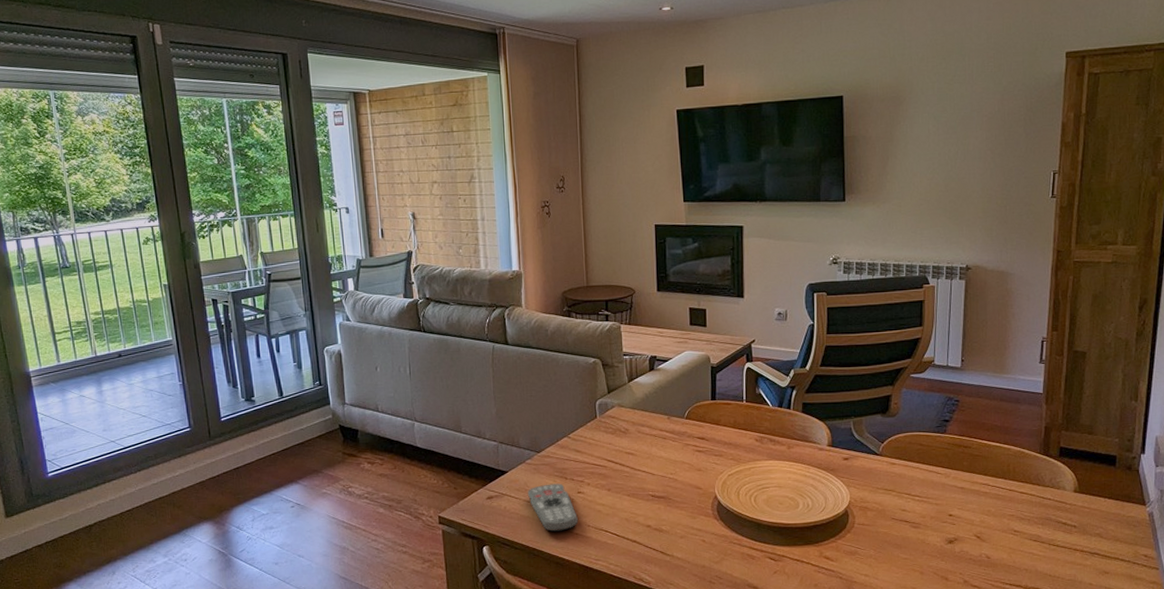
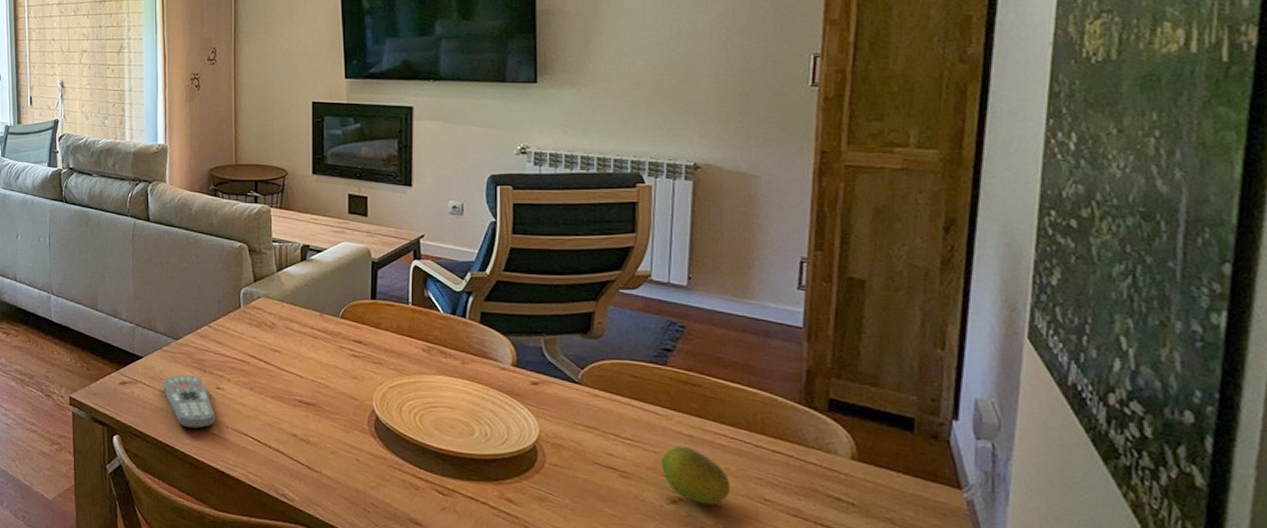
fruit: none [941,496,991,541] -> present [661,445,731,506]

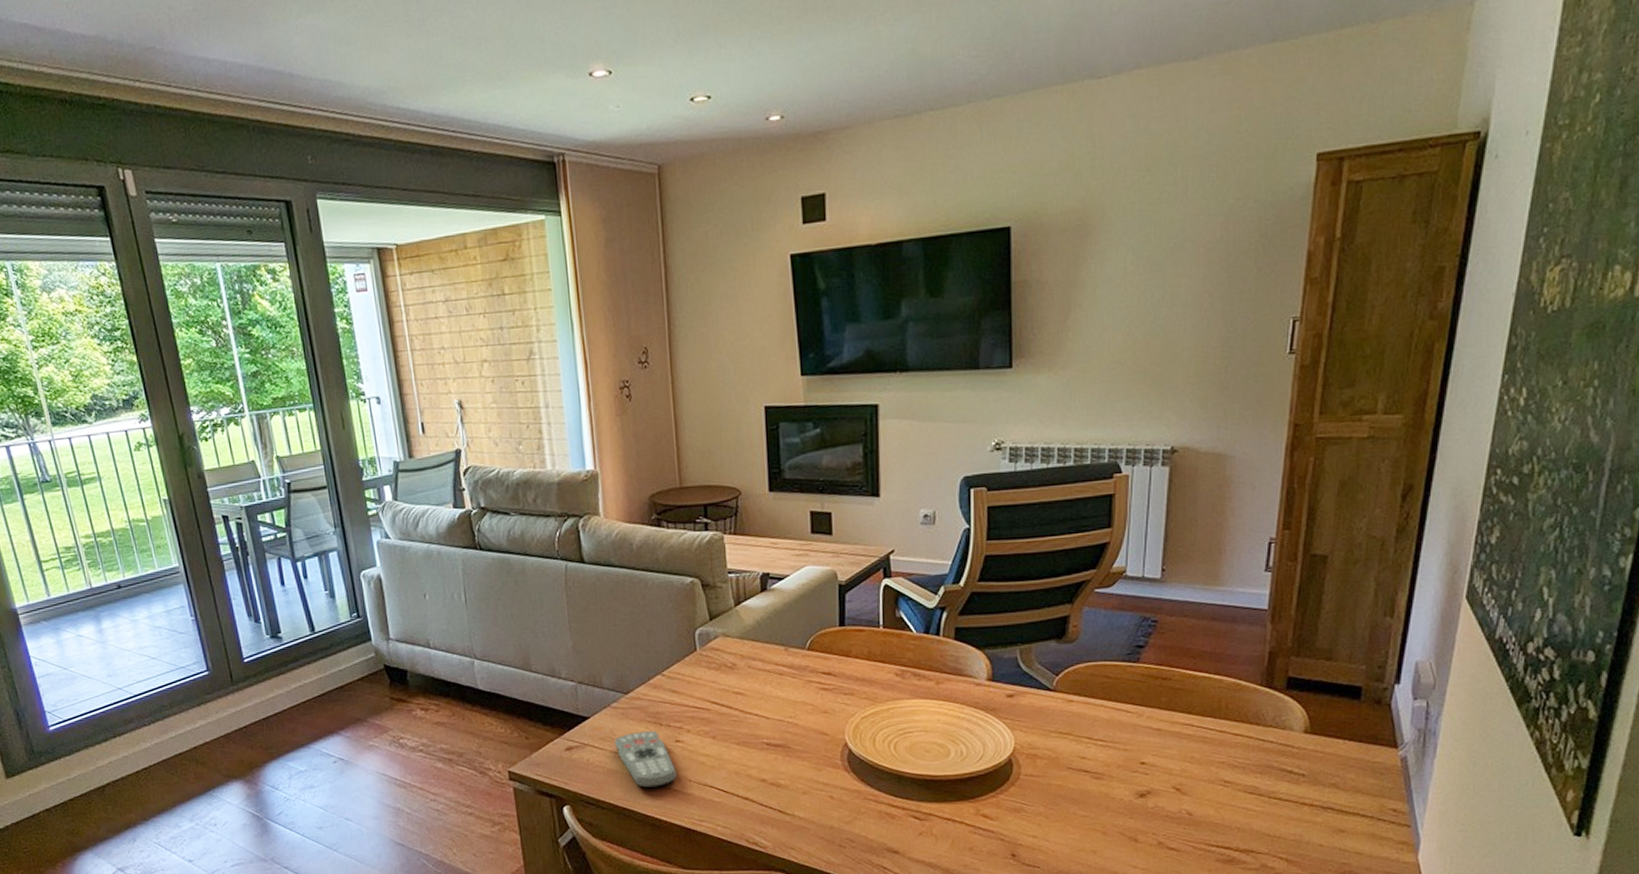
fruit: present [661,445,731,506] -> none [1131,740,1195,795]

